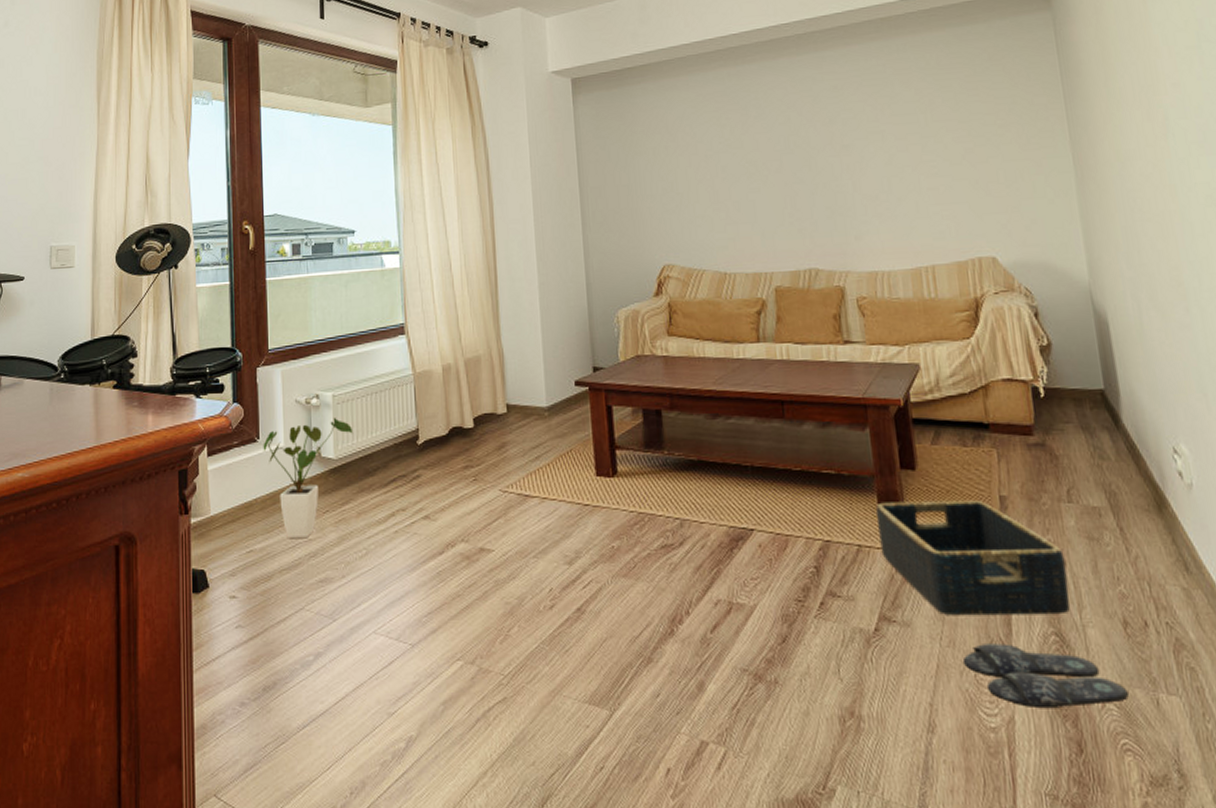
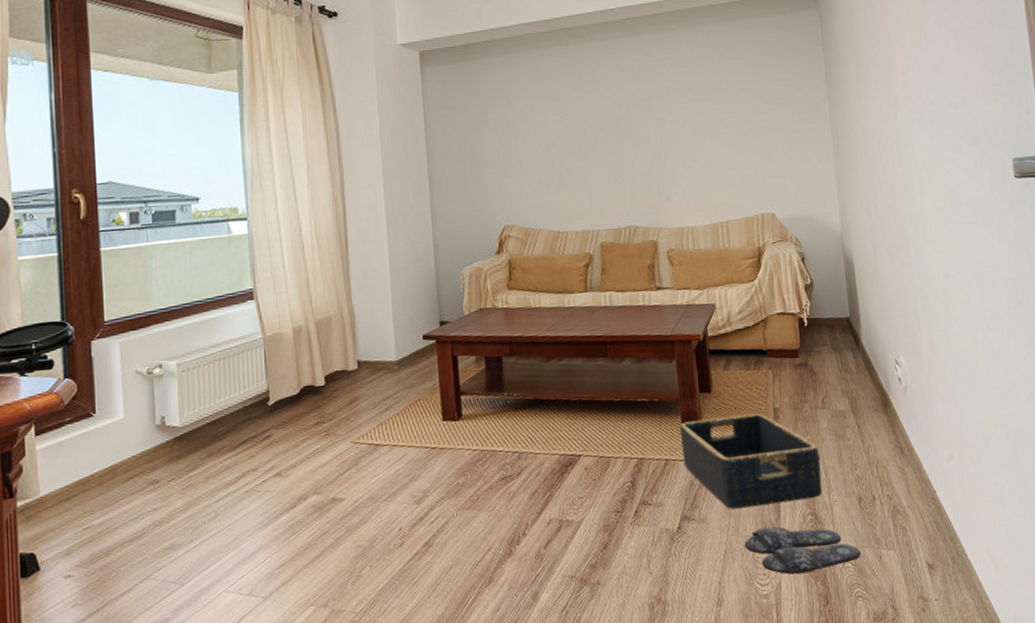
house plant: present [263,418,354,538] -> none [99,386,200,510]

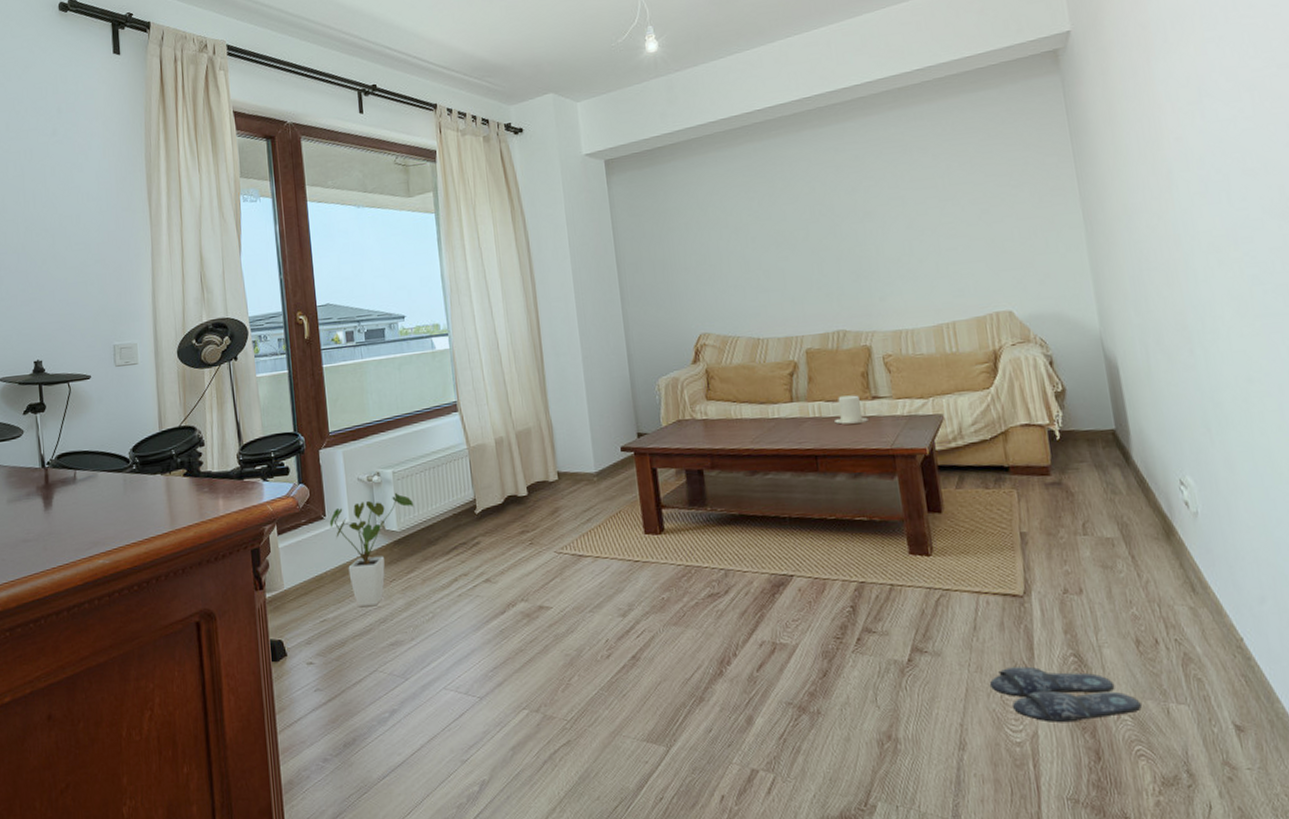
house plant: none [99,386,200,510] -> present [329,493,415,606]
candle: none [623,286,654,314] -> present [834,395,870,426]
basket: present [680,413,822,509] -> none [906,537,1087,644]

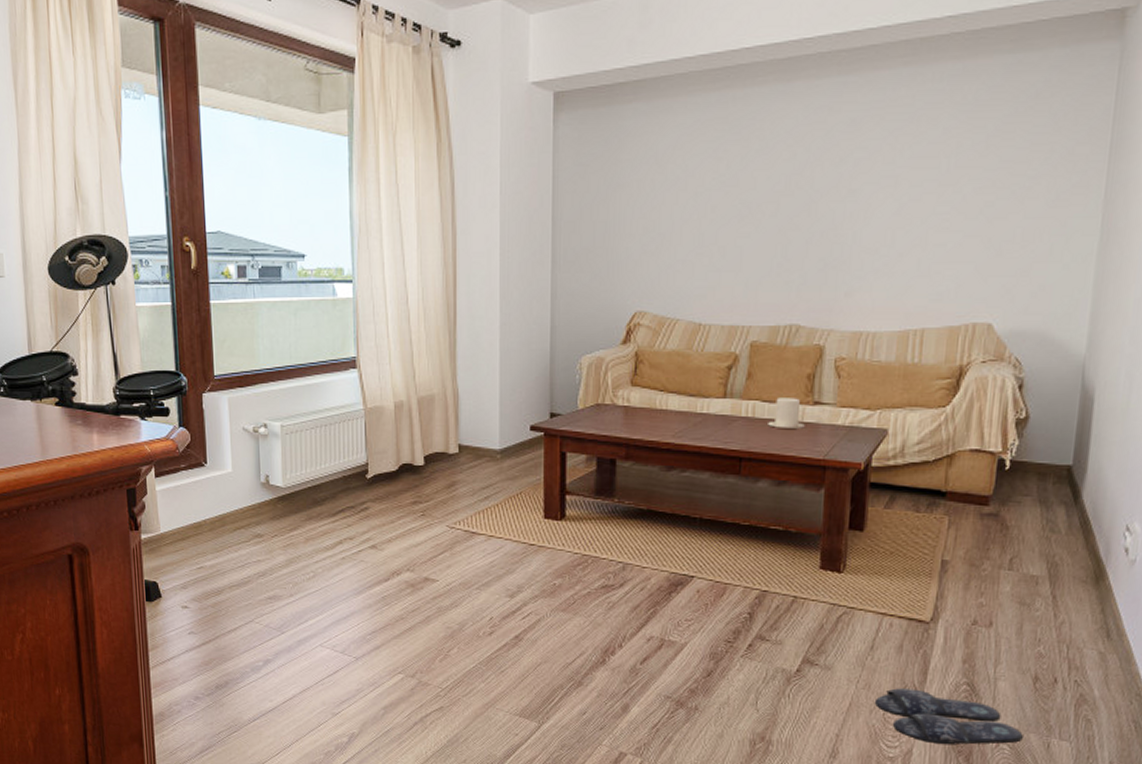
house plant: present [329,493,415,606] -> none [210,448,302,558]

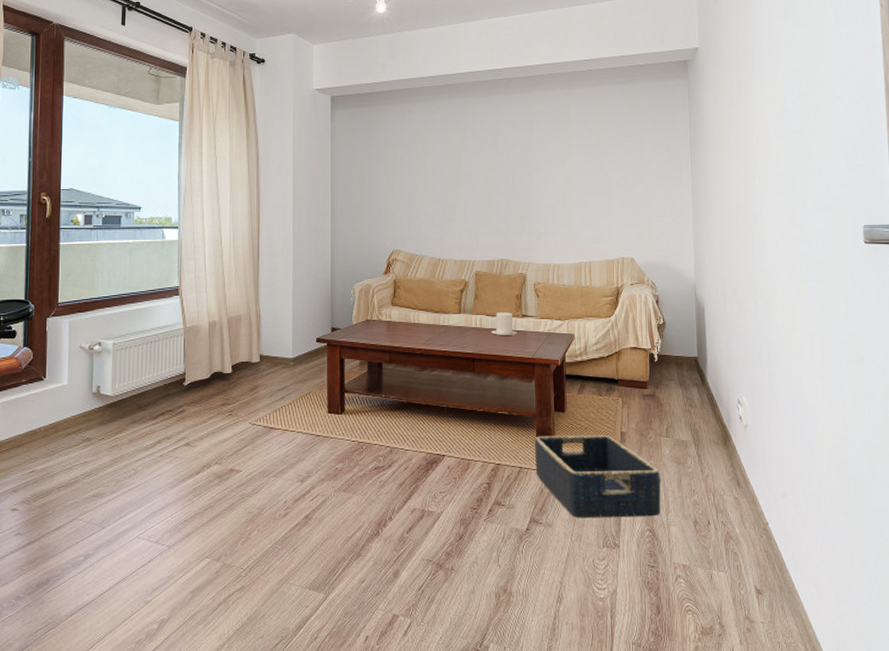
basket: none [815,559,993,668] -> present [535,434,661,519]
slippers: present [875,688,1023,744] -> none [586,538,693,583]

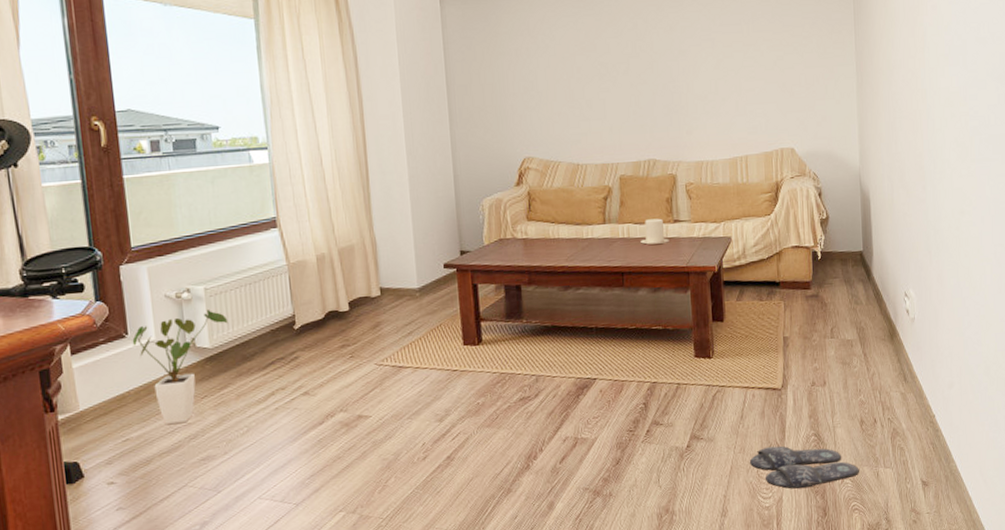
house plant: none [48,362,130,461] -> present [132,310,229,424]
basket: present [535,434,661,519] -> none [693,341,826,430]
slippers: none [586,538,693,583] -> present [750,445,859,489]

